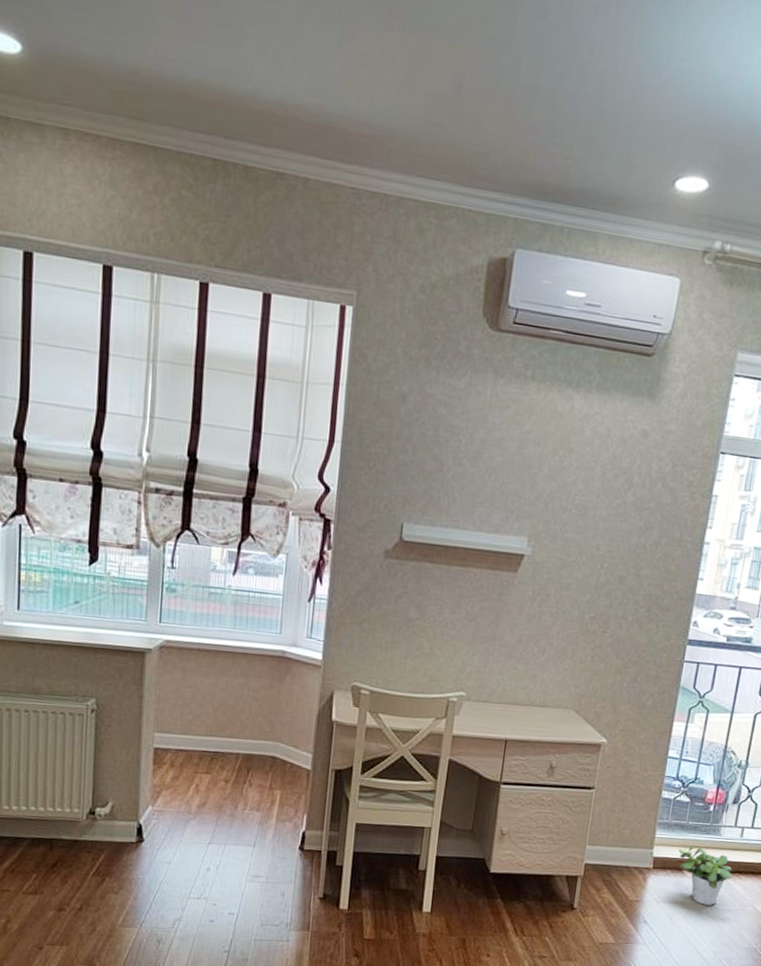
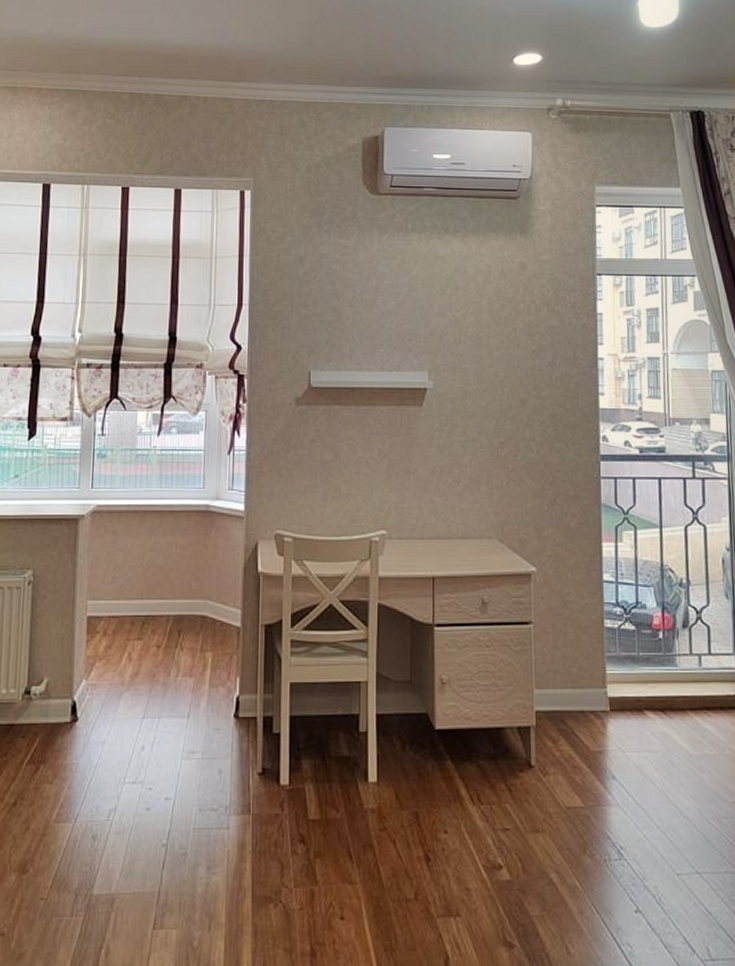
potted plant: present [679,844,733,906] -> none [635,679,699,752]

